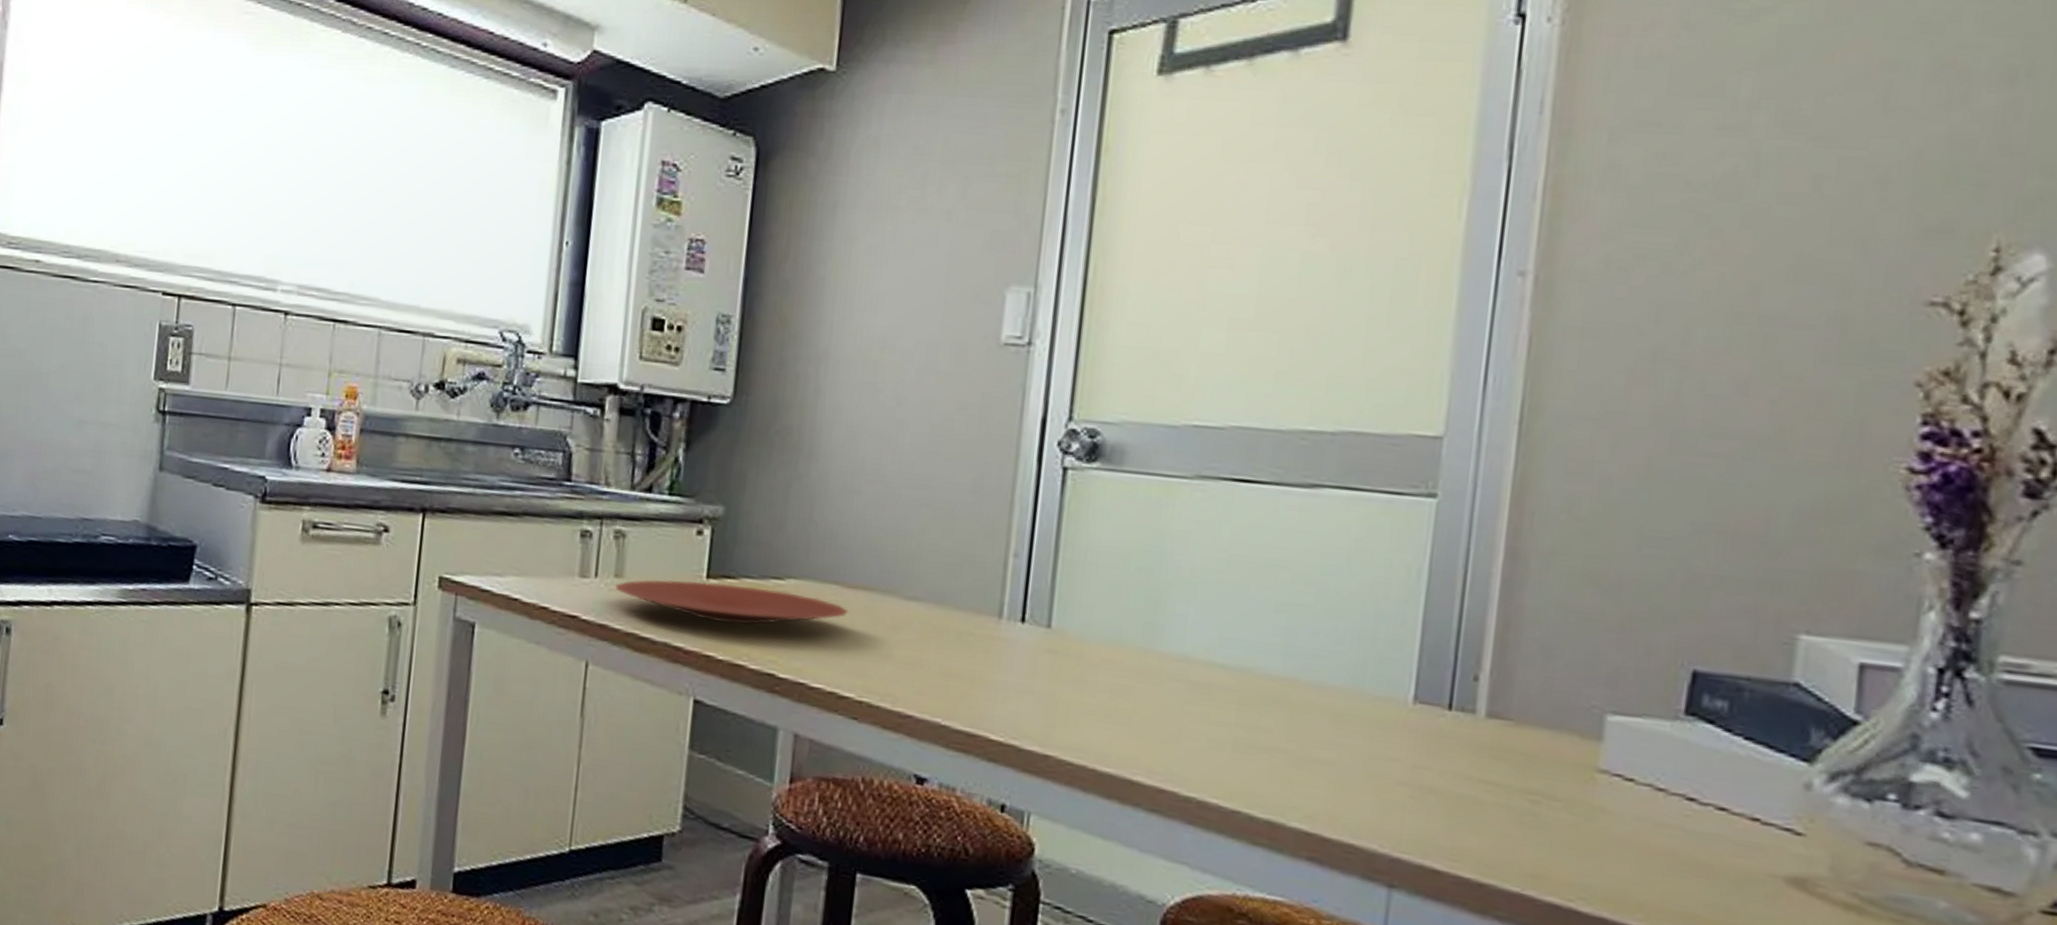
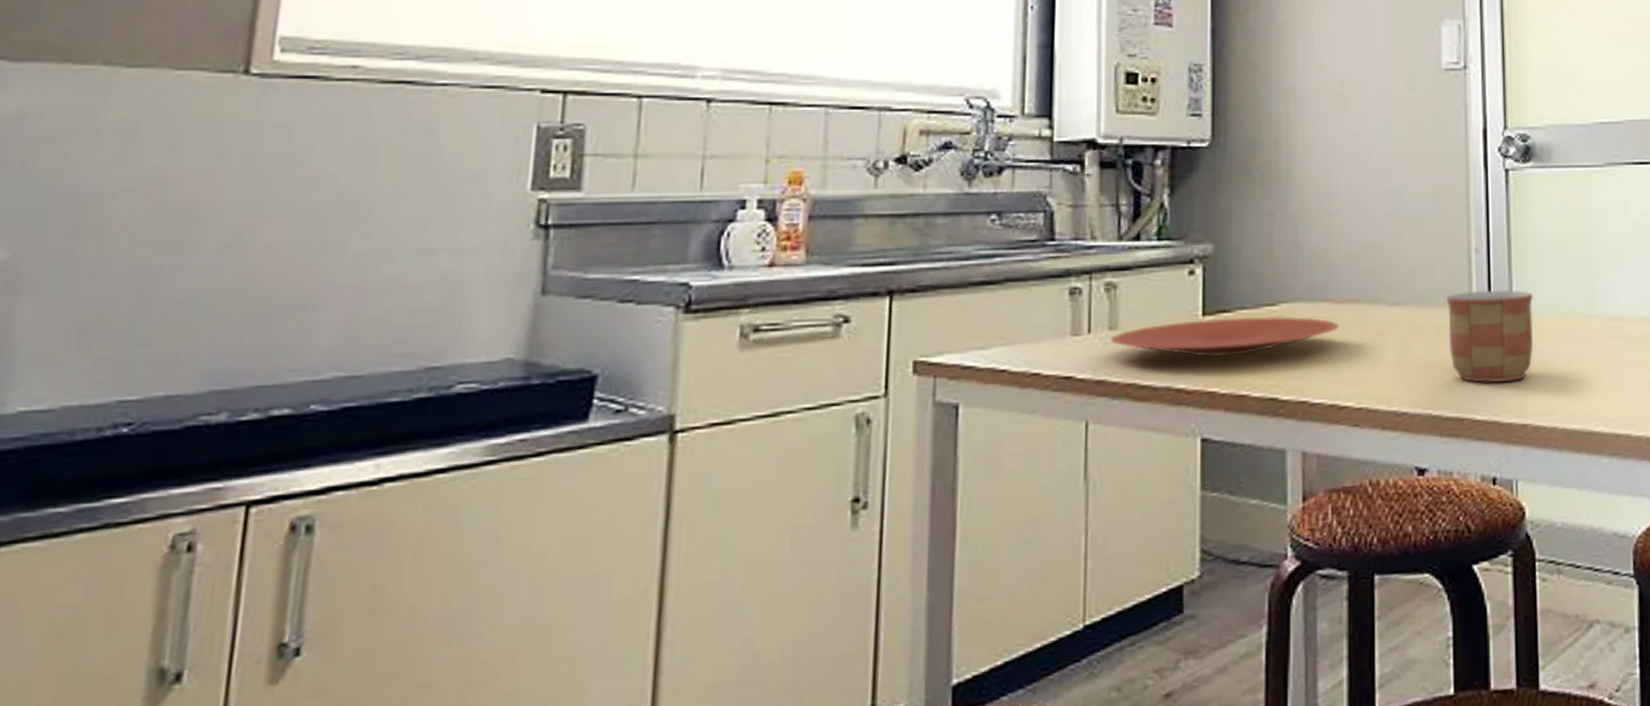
mug: none [968,598,1078,707] -> present [1446,289,1534,383]

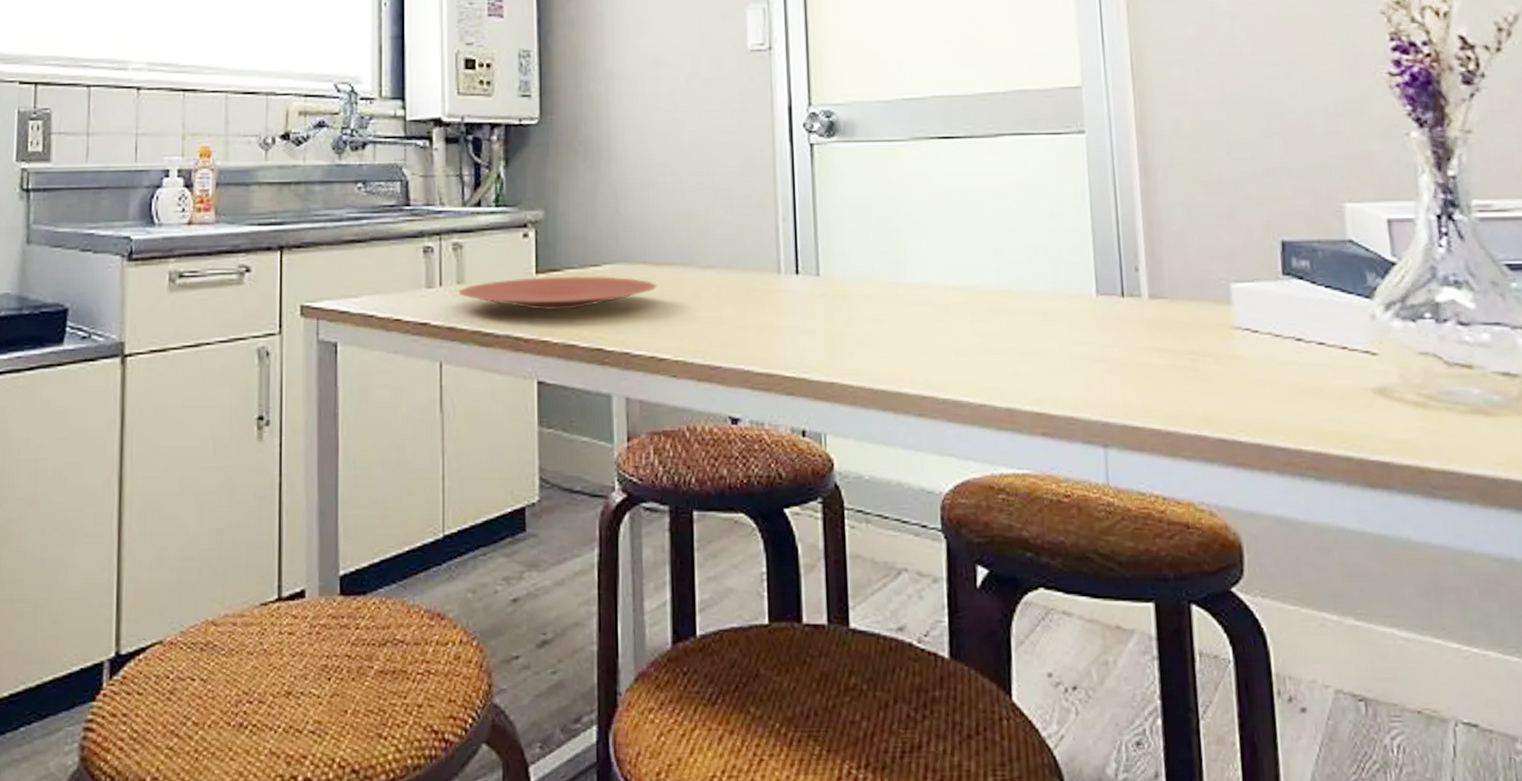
mug: present [1446,289,1534,383] -> none [755,256,840,343]

